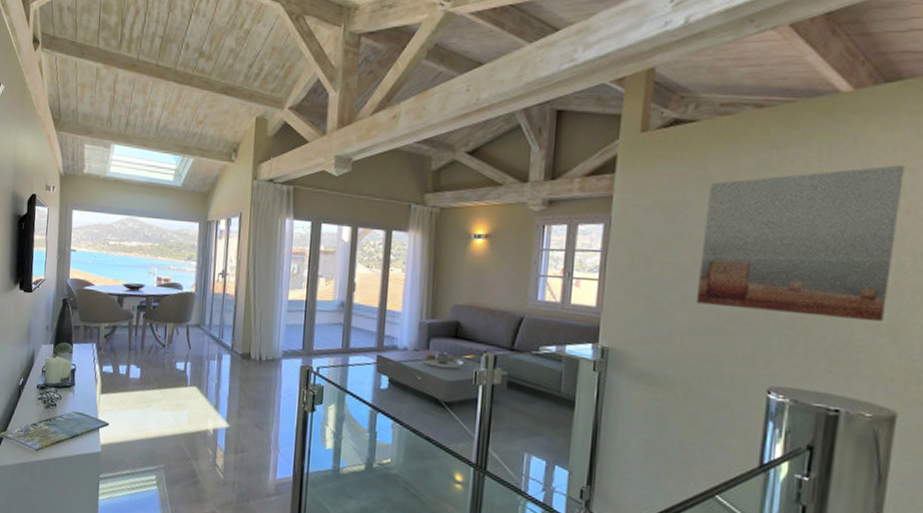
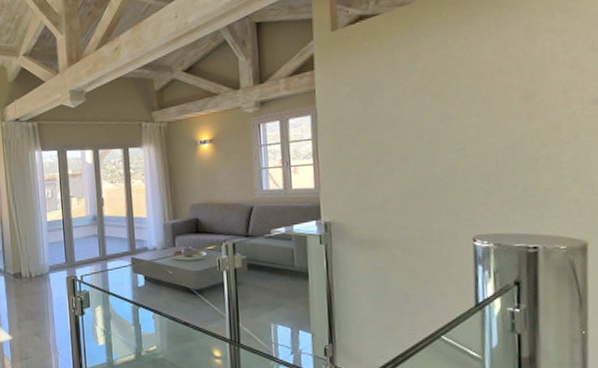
wall art: present [696,165,905,322] -> none [397,26,565,173]

